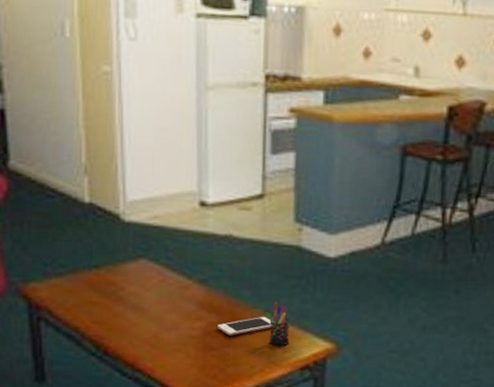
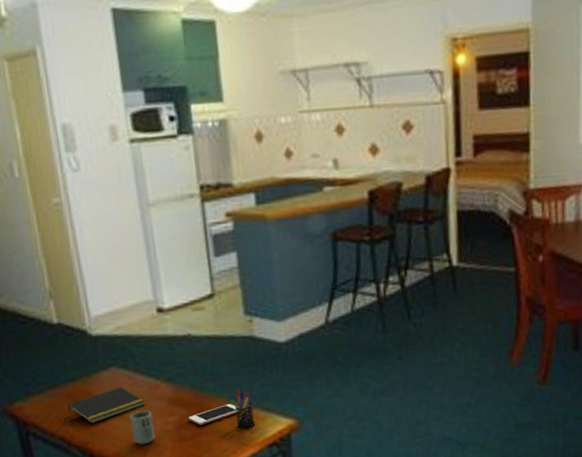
notepad: none [86,281,172,317] -> present [68,387,145,424]
cup: none [153,311,178,348] -> present [130,411,155,445]

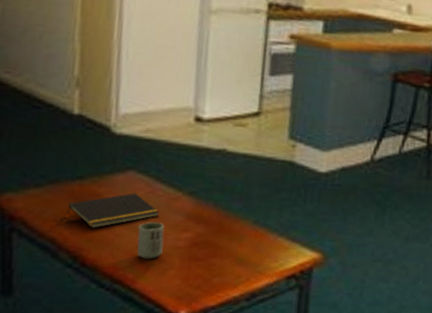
cell phone: present [188,404,241,425] -> none [205,228,264,247]
pen holder: present [230,389,255,429] -> none [255,214,279,256]

